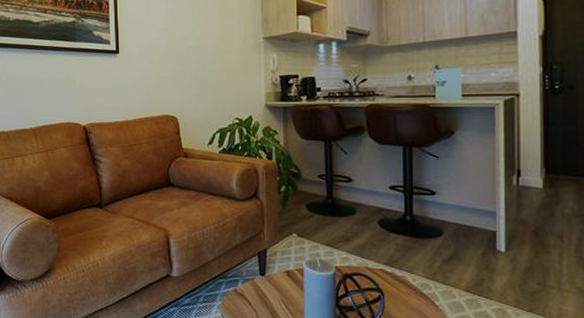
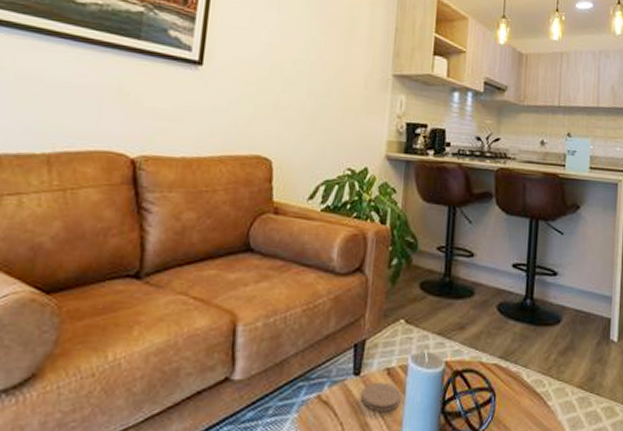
coaster: none [268,281,300,303] -> present [361,382,401,412]

